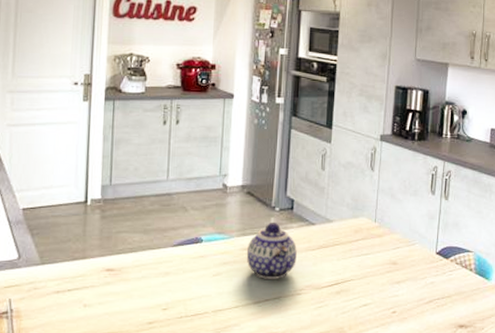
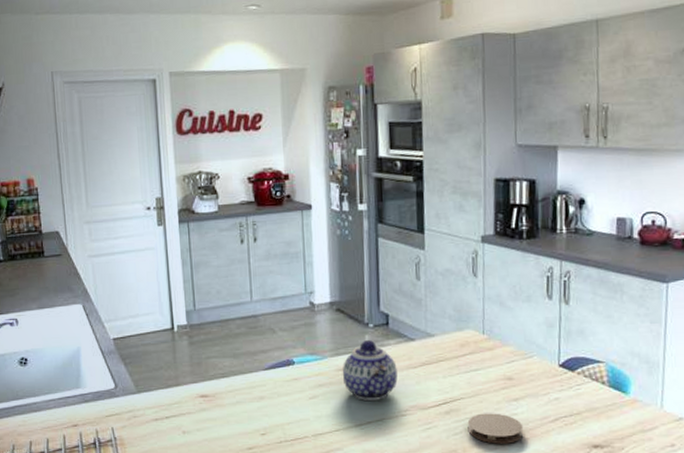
coaster: none [355,294,403,323] -> present [467,413,524,444]

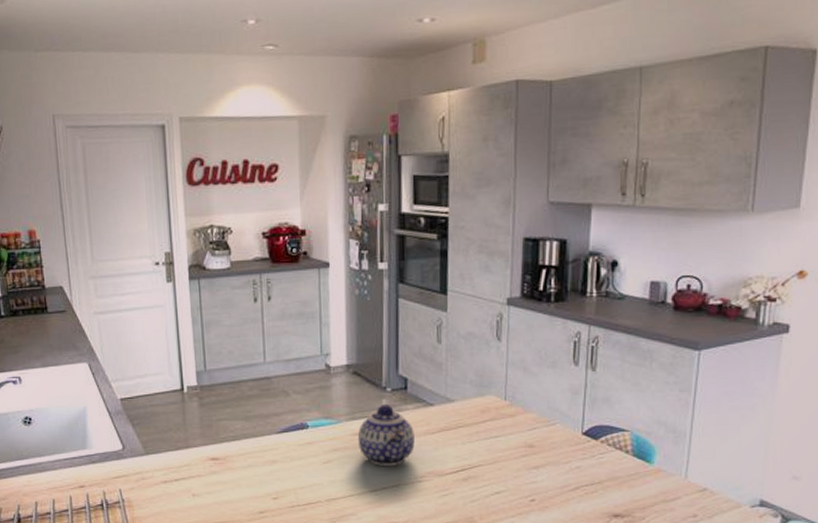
coaster: present [467,413,524,444] -> none [485,480,543,512]

